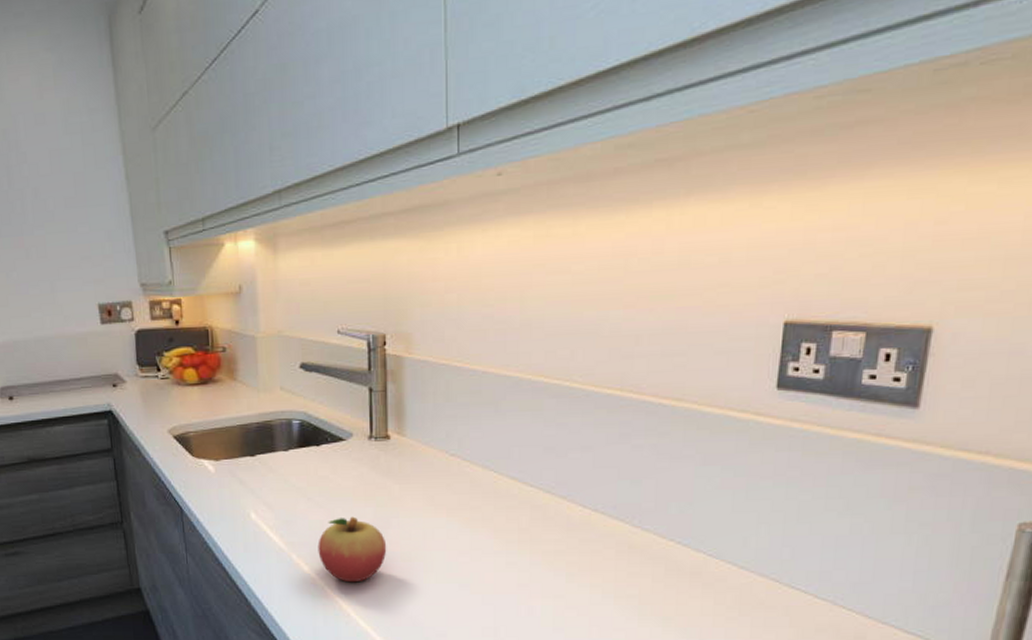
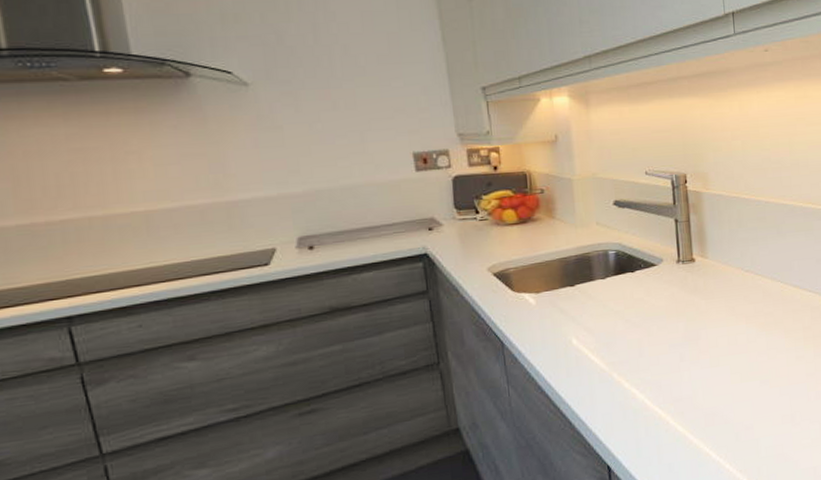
fruit: present [317,516,387,583] -> none [636,332,698,393]

